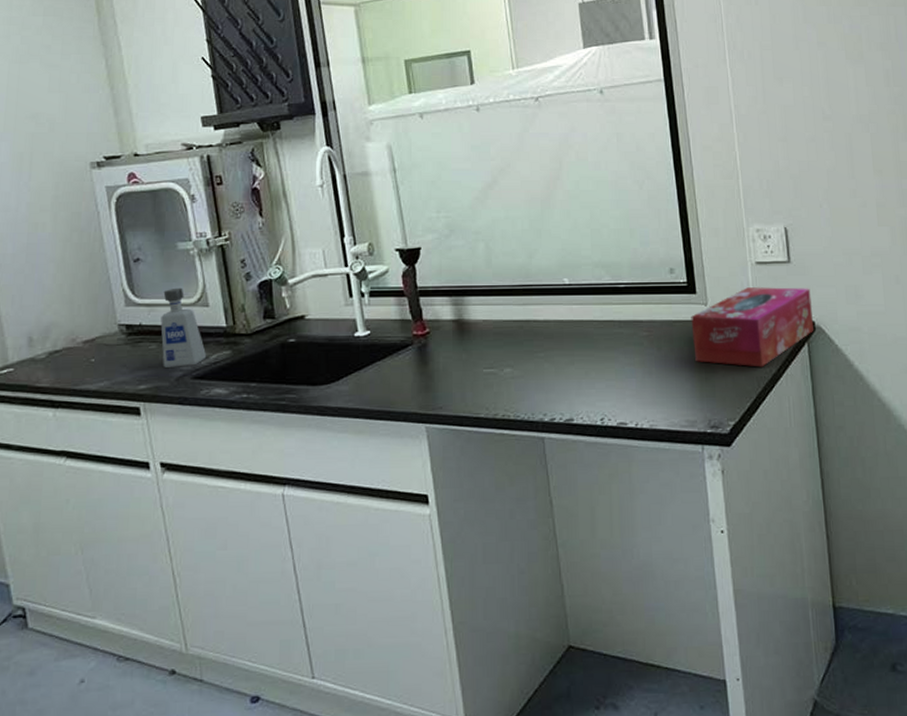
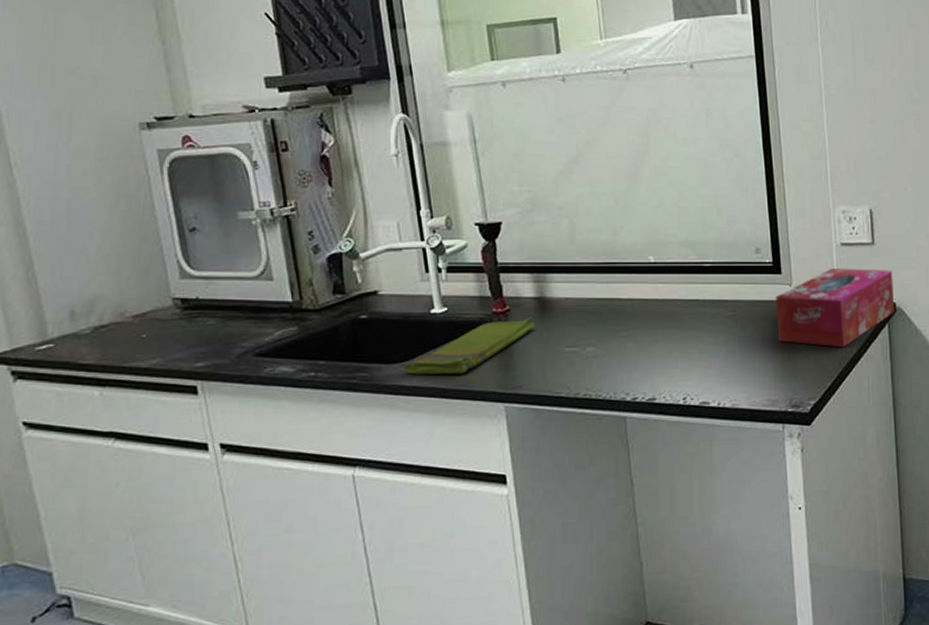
soap dispenser: present [160,287,207,369] -> none [219,260,271,345]
dish towel: none [329,339,454,396] -> present [403,317,535,375]

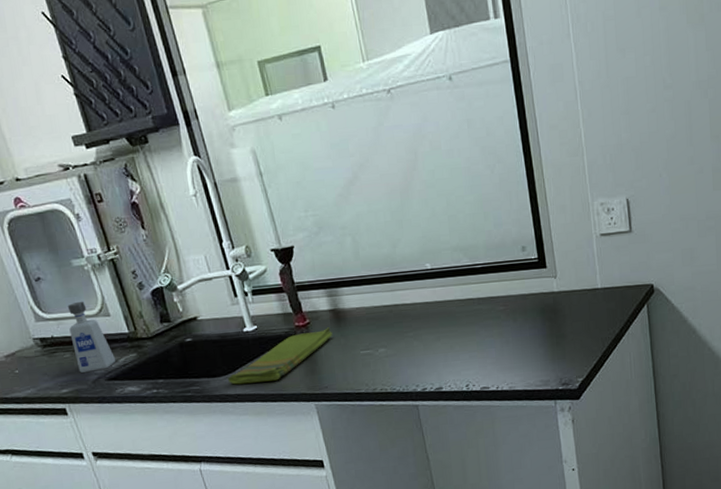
soap dispenser: none [219,260,271,345] -> present [67,301,116,374]
tissue box: present [775,268,894,348] -> none [542,254,652,330]

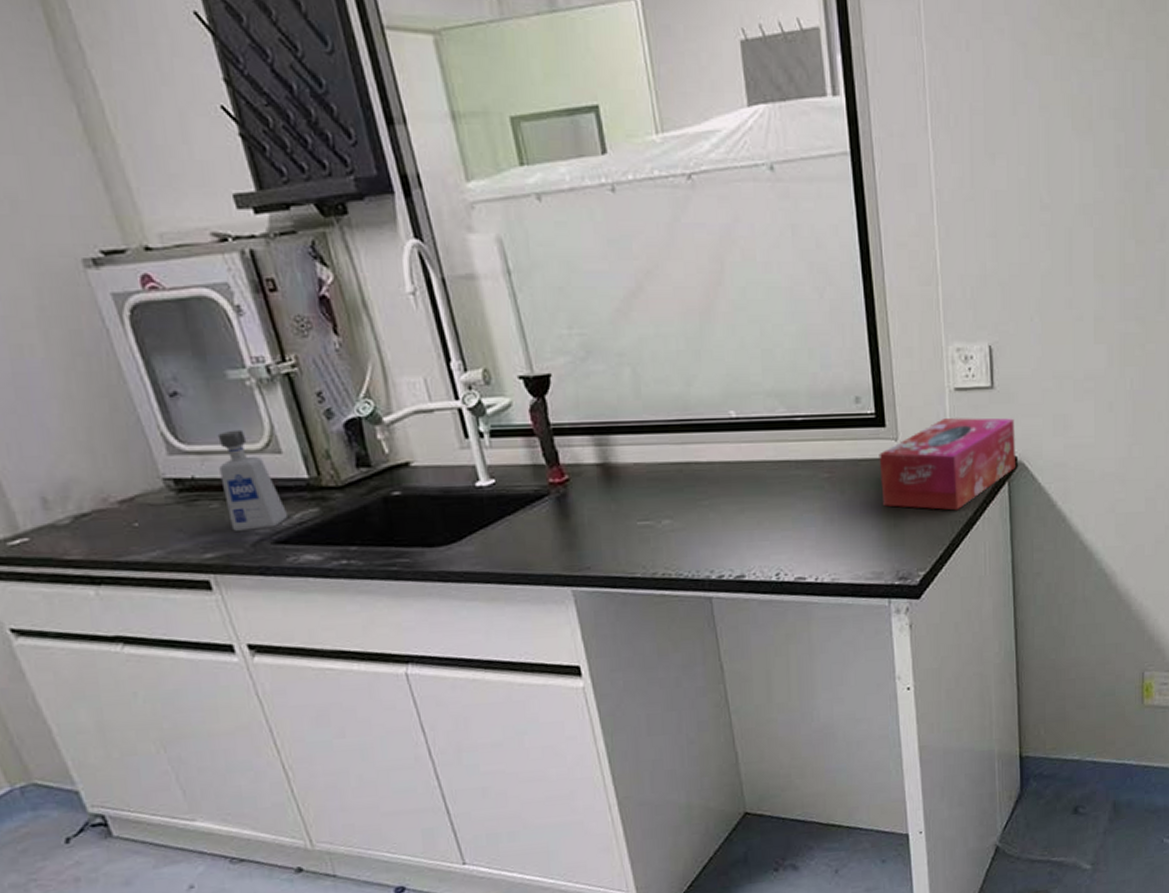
dish towel: present [227,327,333,385] -> none [450,487,600,559]
tissue box: none [542,254,652,330] -> present [879,418,1015,511]

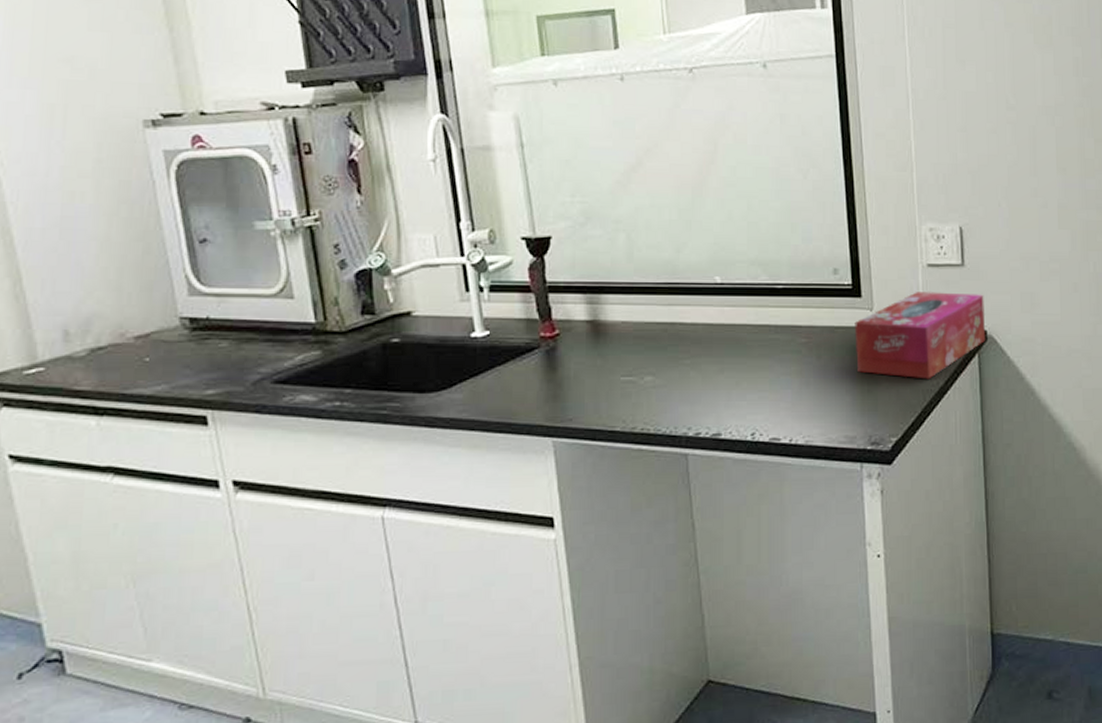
soap dispenser: present [217,429,289,532] -> none [233,275,291,371]

